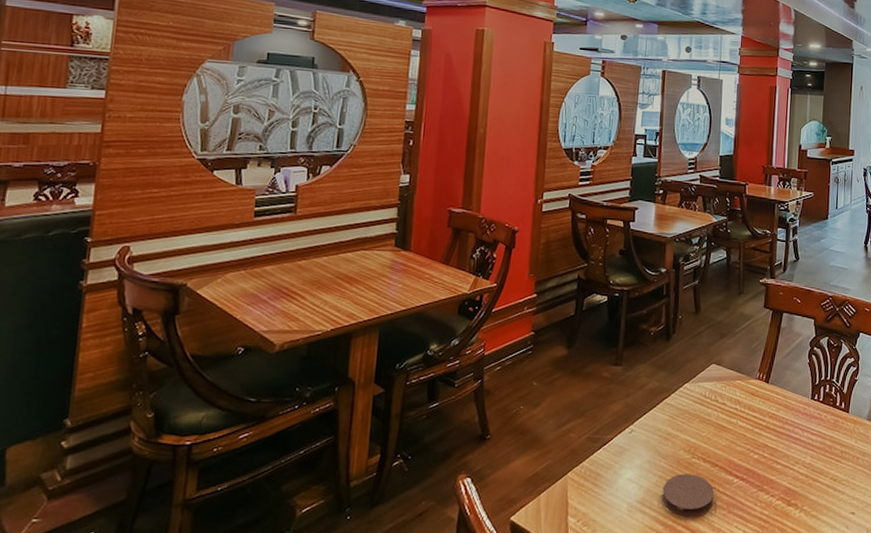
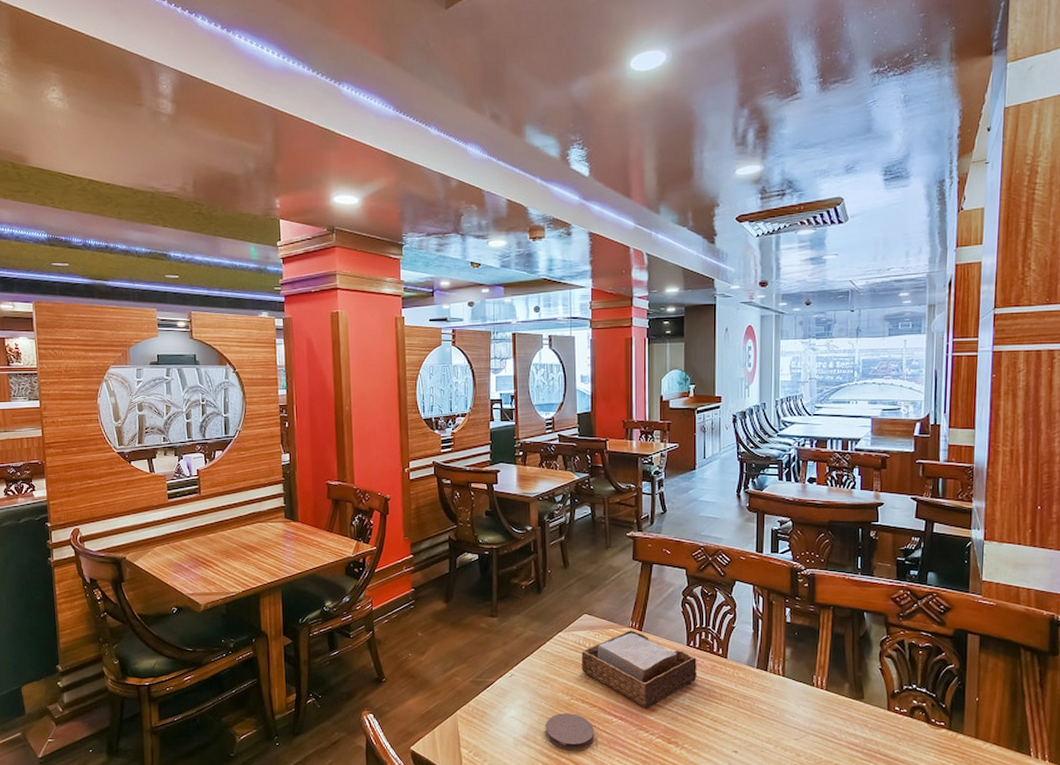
napkin holder: none [706,382,820,467] -> present [582,630,697,708]

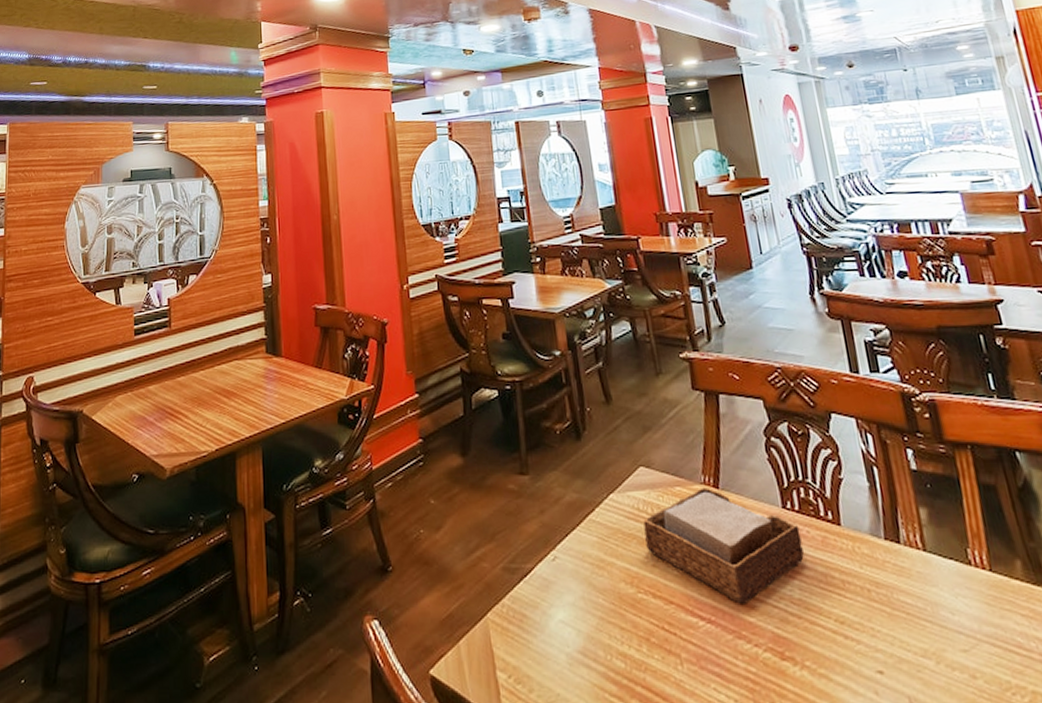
coaster: present [545,713,595,751] -> none [607,614,678,674]

